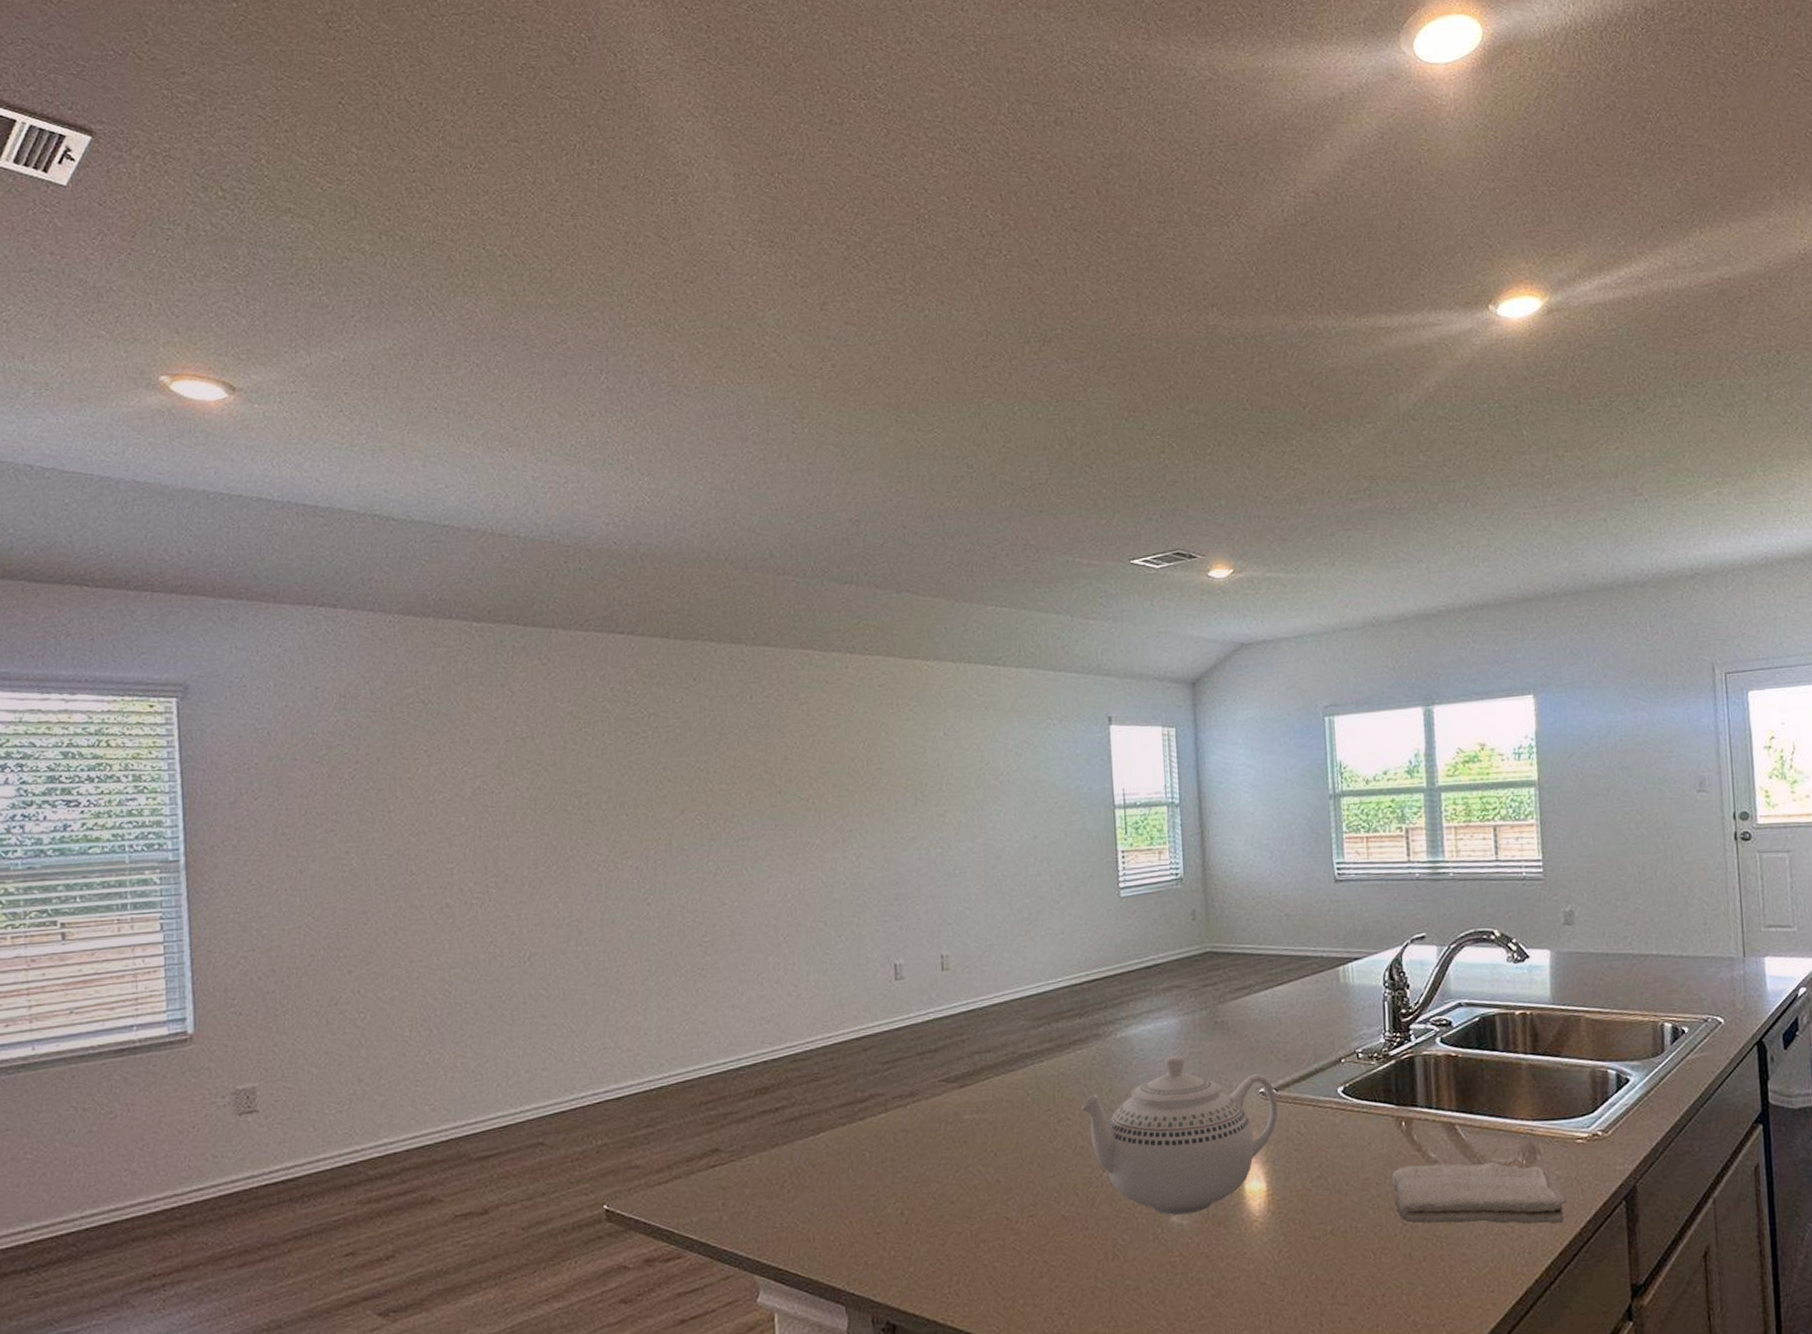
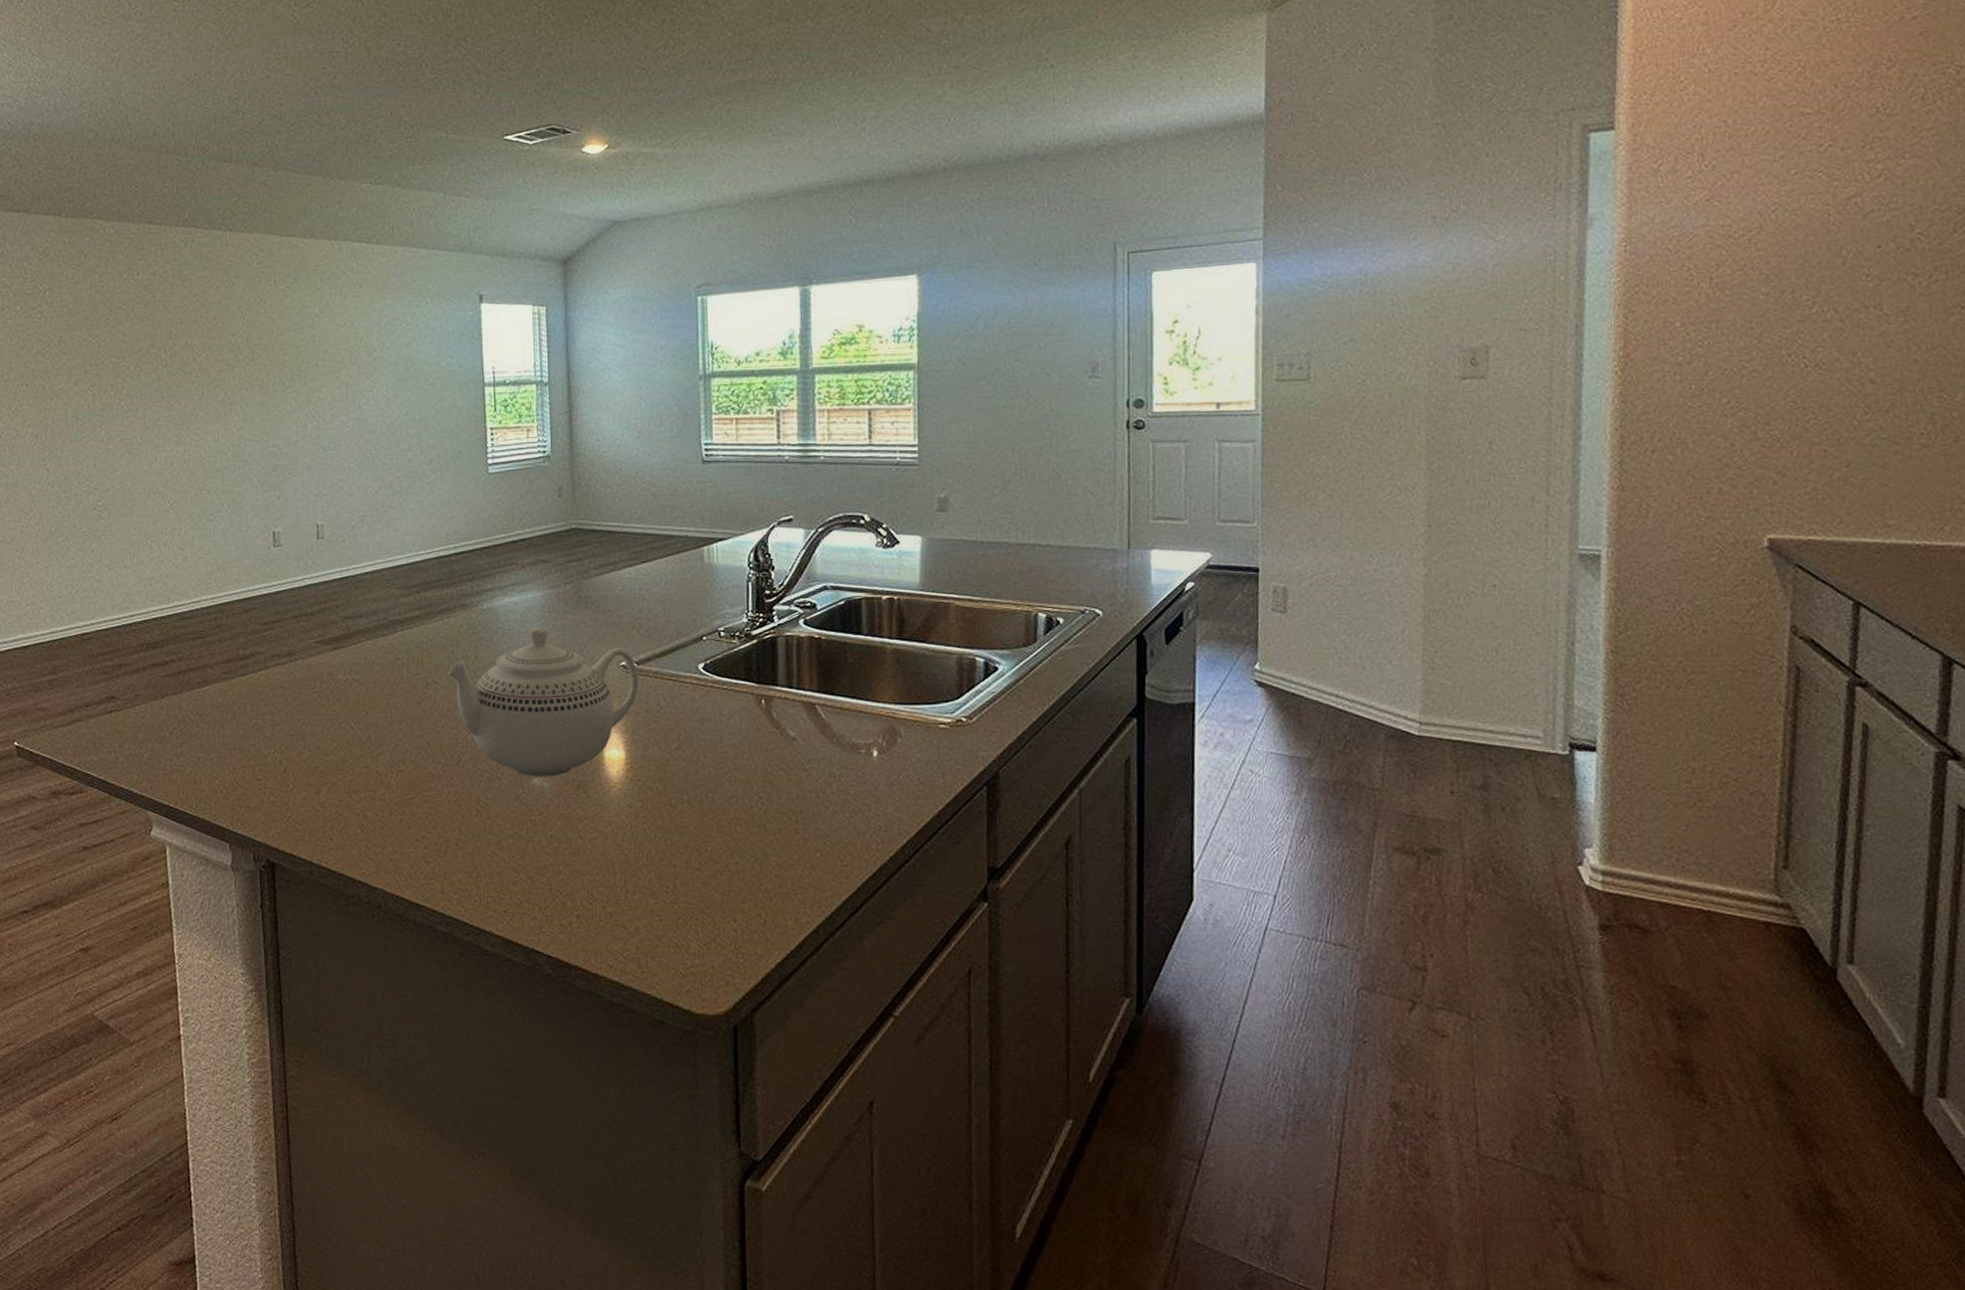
washcloth: present [1391,1162,1568,1225] -> none [749,741,927,805]

